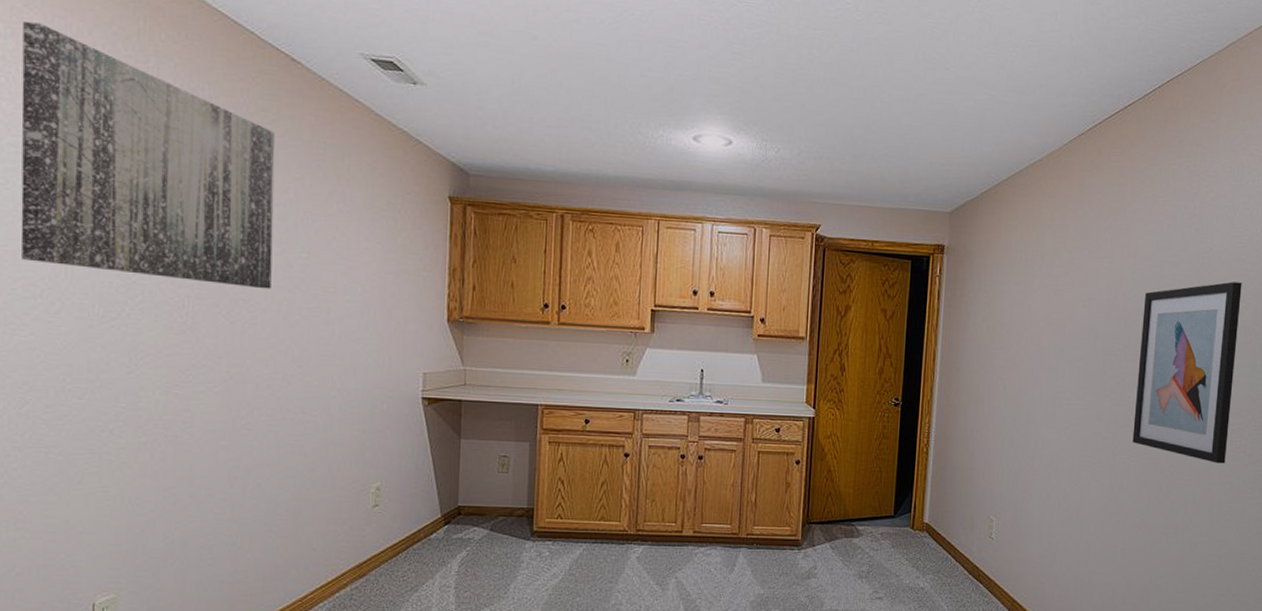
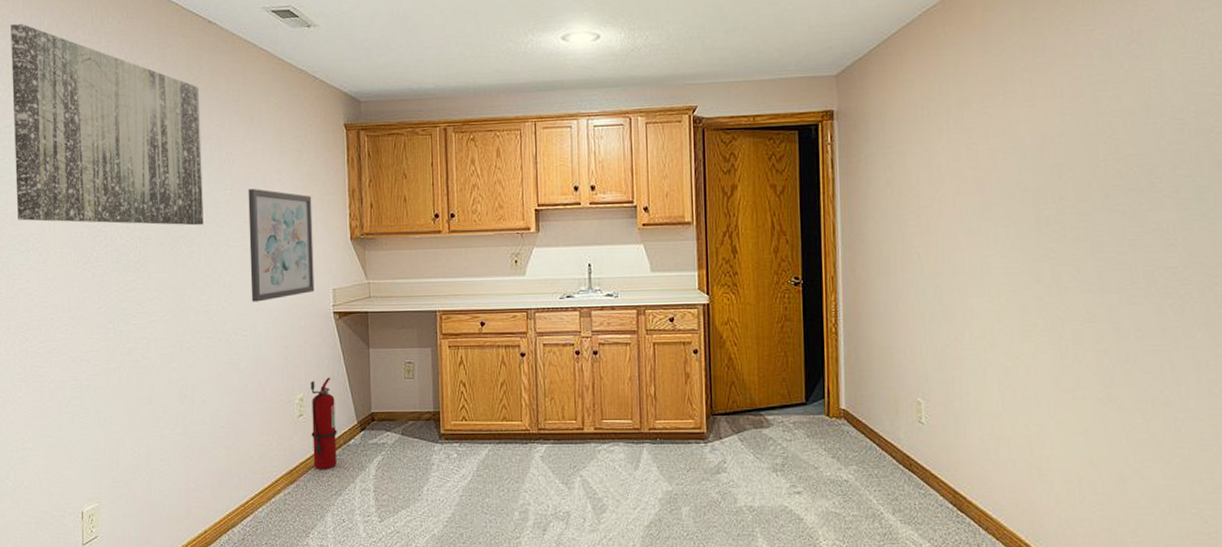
wall art: none [325,255,405,380] -> present [248,189,315,302]
fire extinguisher: none [387,466,417,564] -> present [310,377,337,469]
wall art: present [1132,281,1242,464] -> none [1079,109,1211,324]

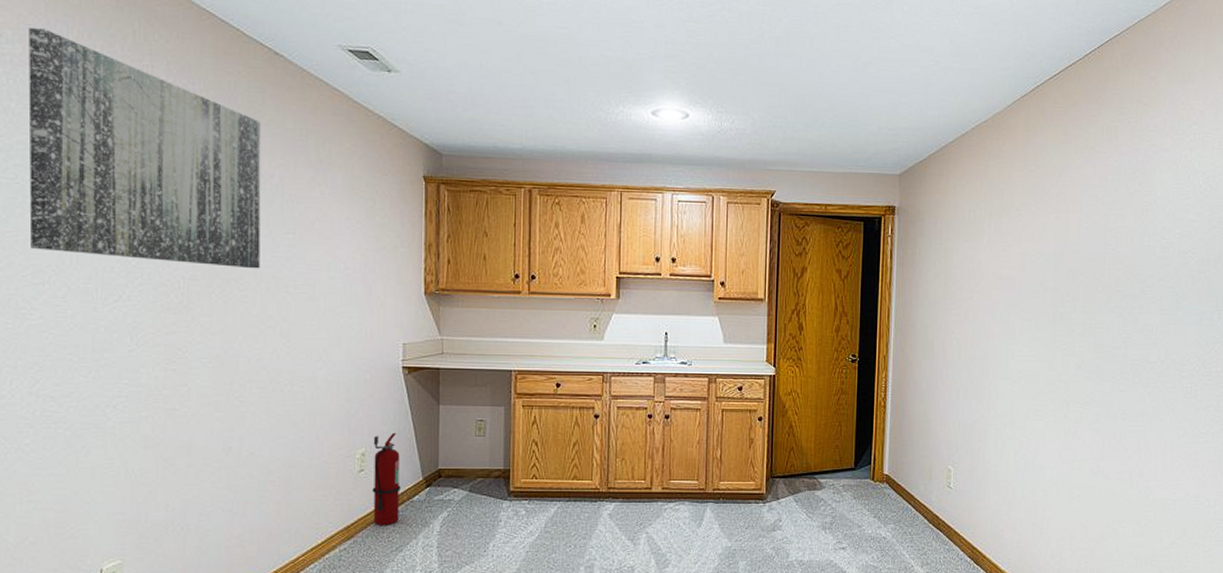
wall art: present [248,189,315,302] -> none [311,235,384,353]

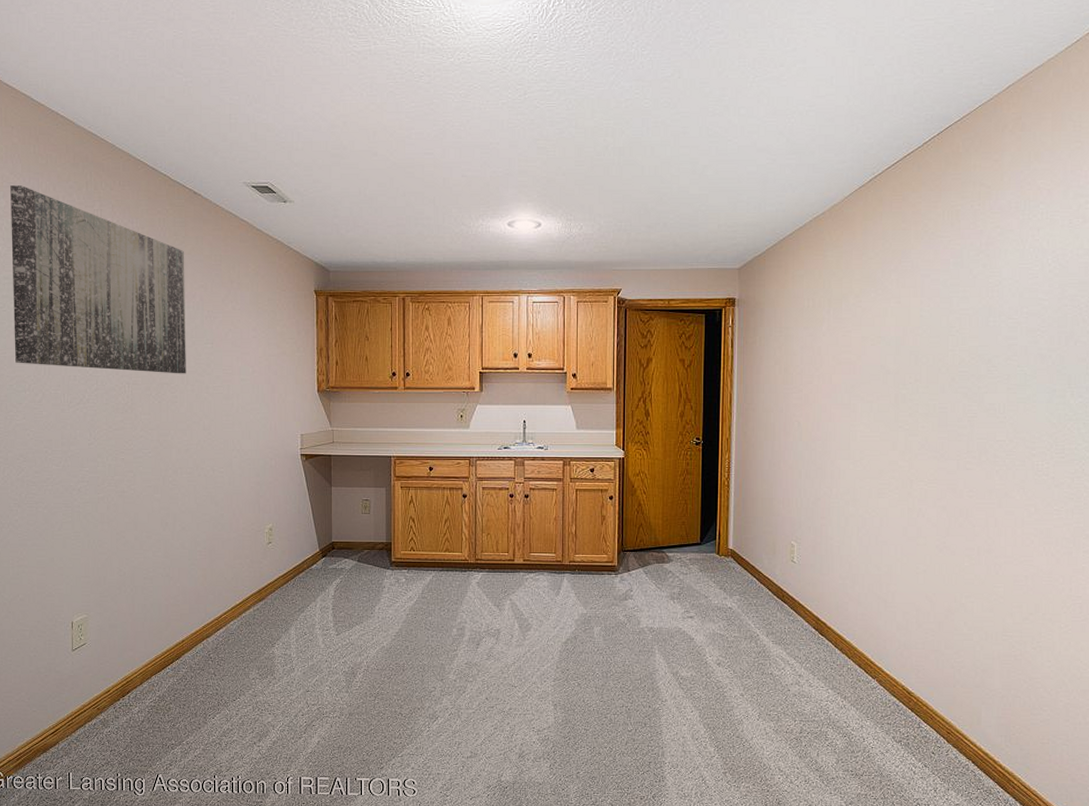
fire extinguisher: present [372,432,401,525] -> none [278,510,301,589]

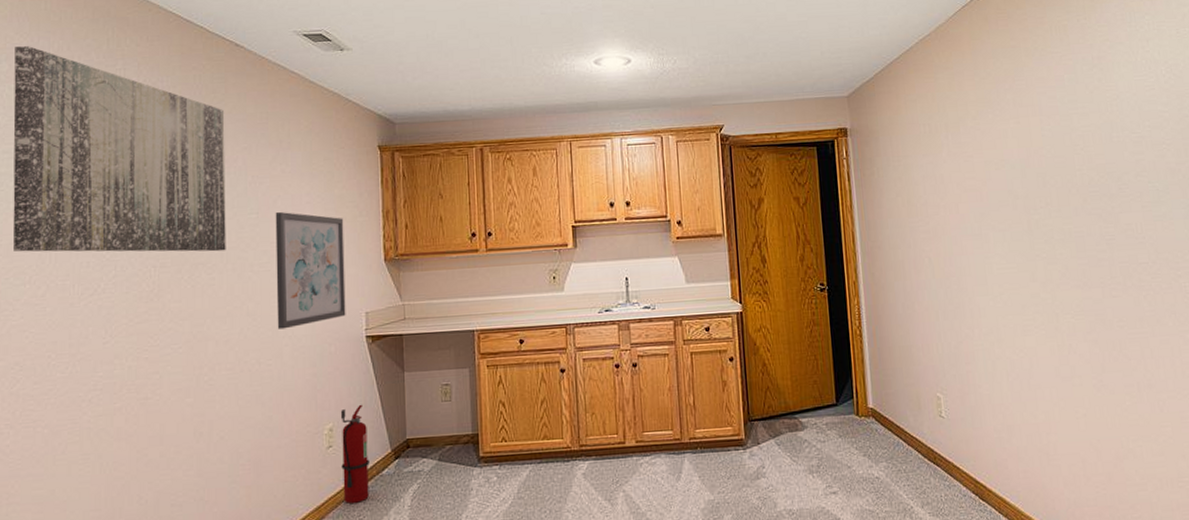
wall art: none [227,344,285,443] -> present [275,212,346,329]
fire extinguisher: none [278,510,301,589] -> present [340,404,369,503]

